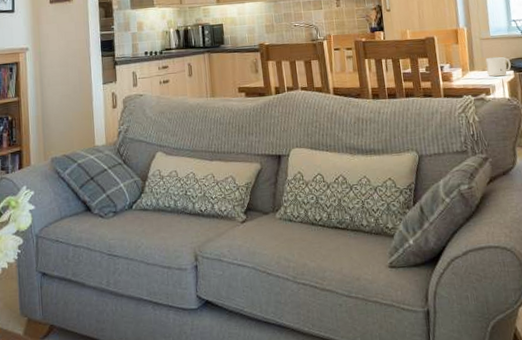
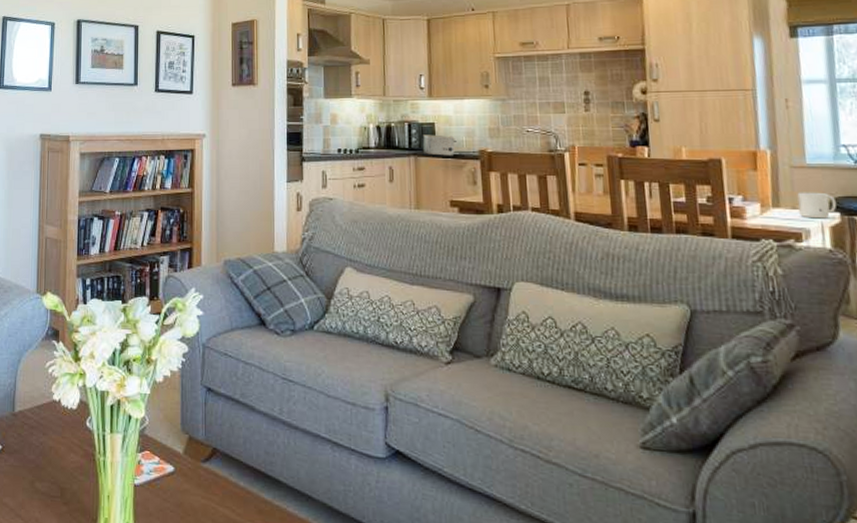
toaster: none [213,33,241,53] -> present [421,134,457,158]

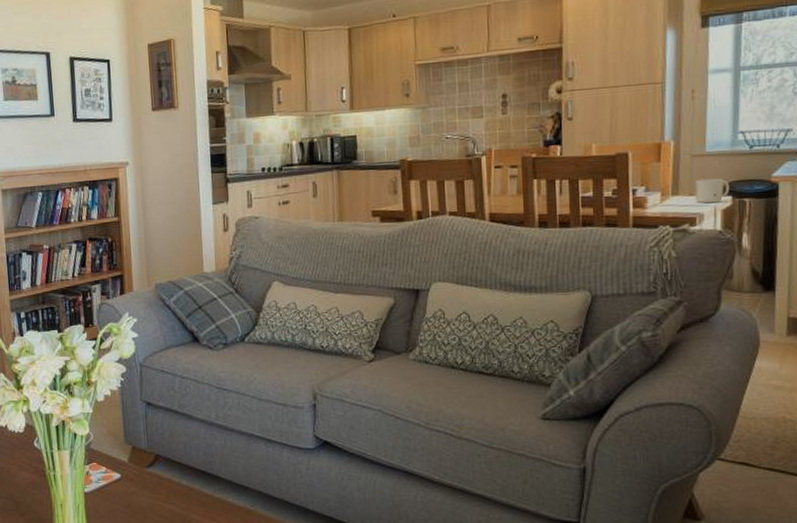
toaster: present [421,134,457,158] -> none [343,147,378,170]

